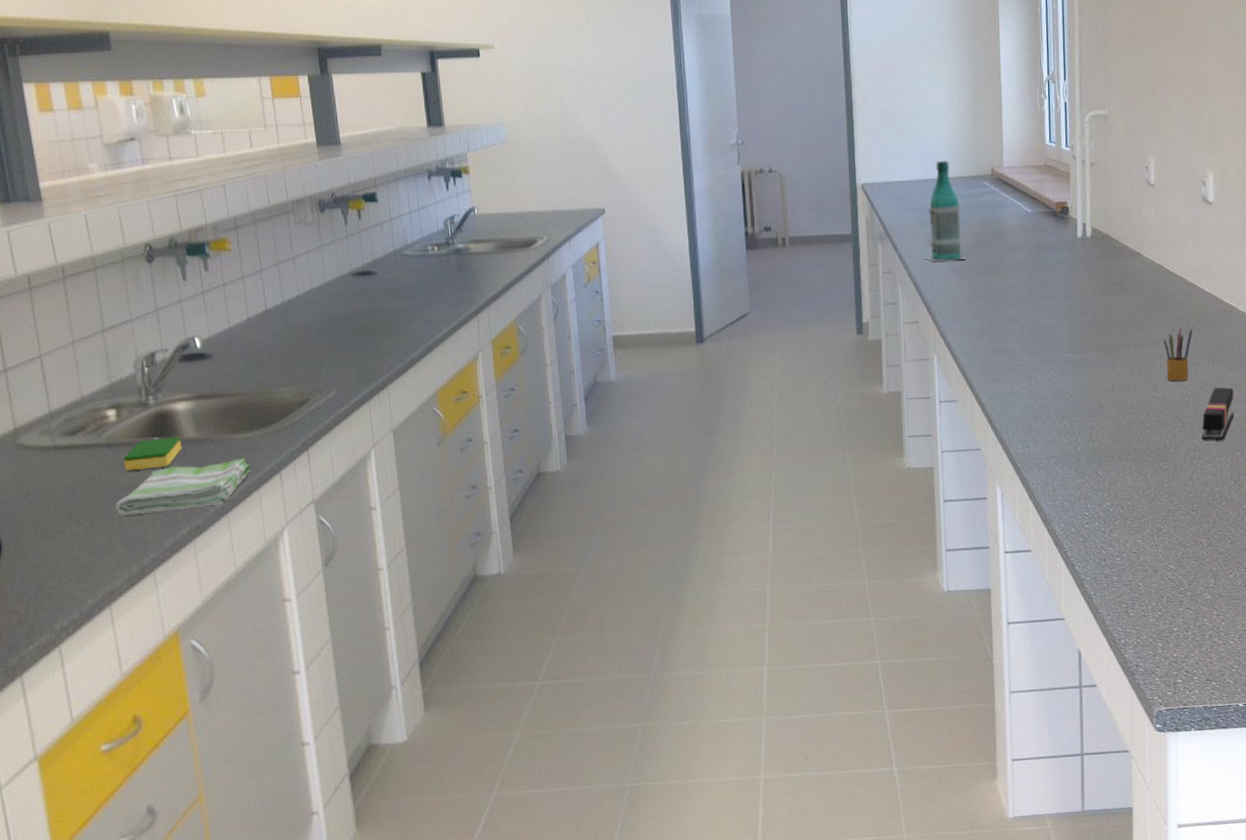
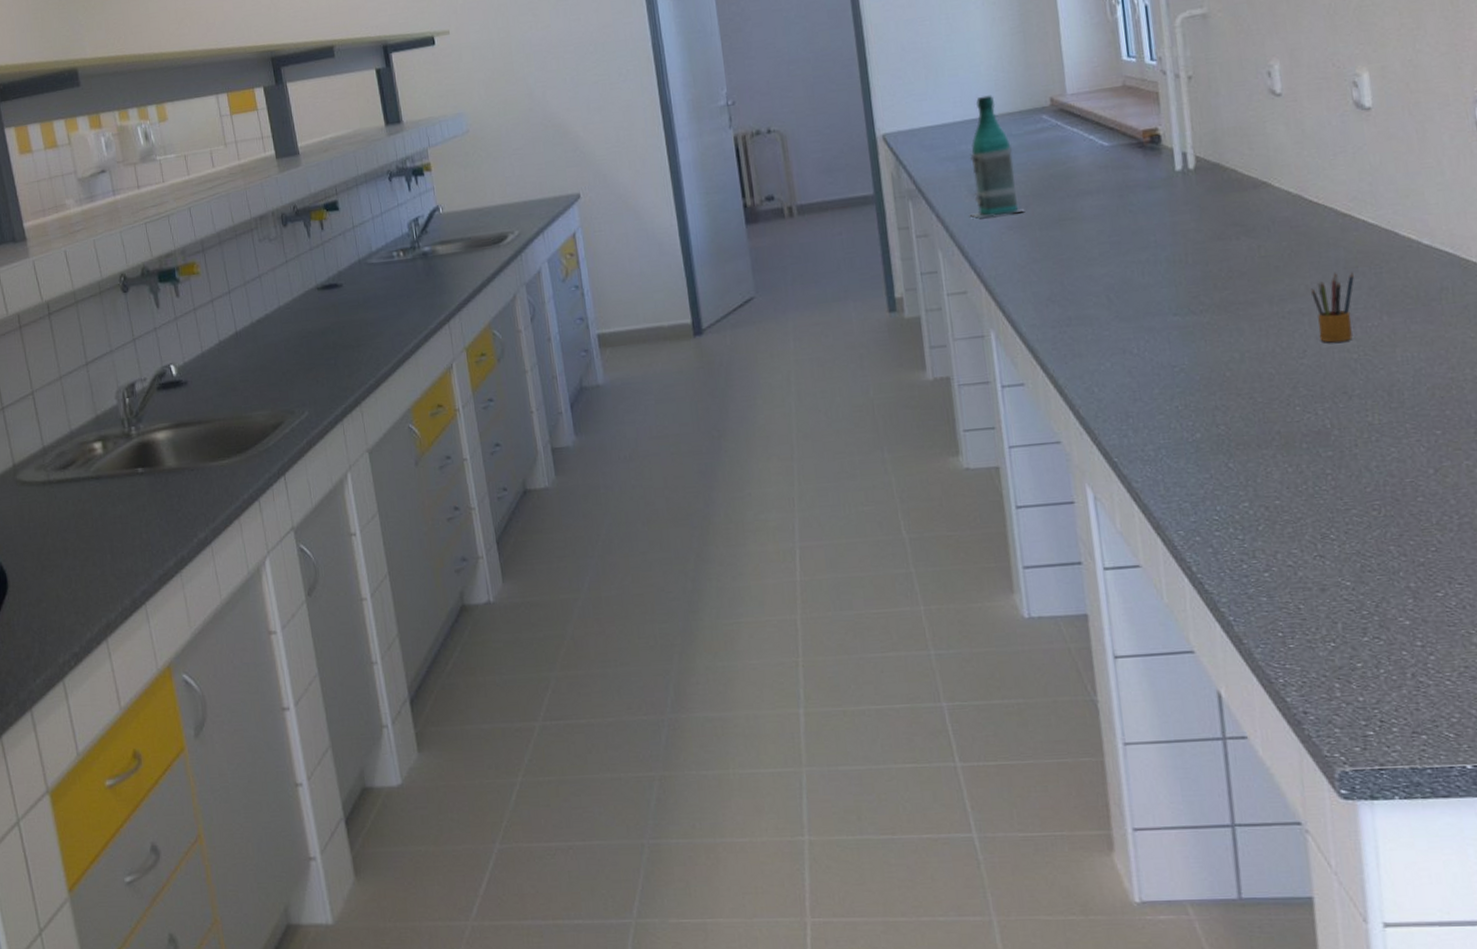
dish towel: present [115,457,251,516] -> none [106,485,230,548]
dish sponge: present [123,436,182,471] -> none [111,466,165,503]
stapler: present [1202,387,1235,441] -> none [1378,346,1428,417]

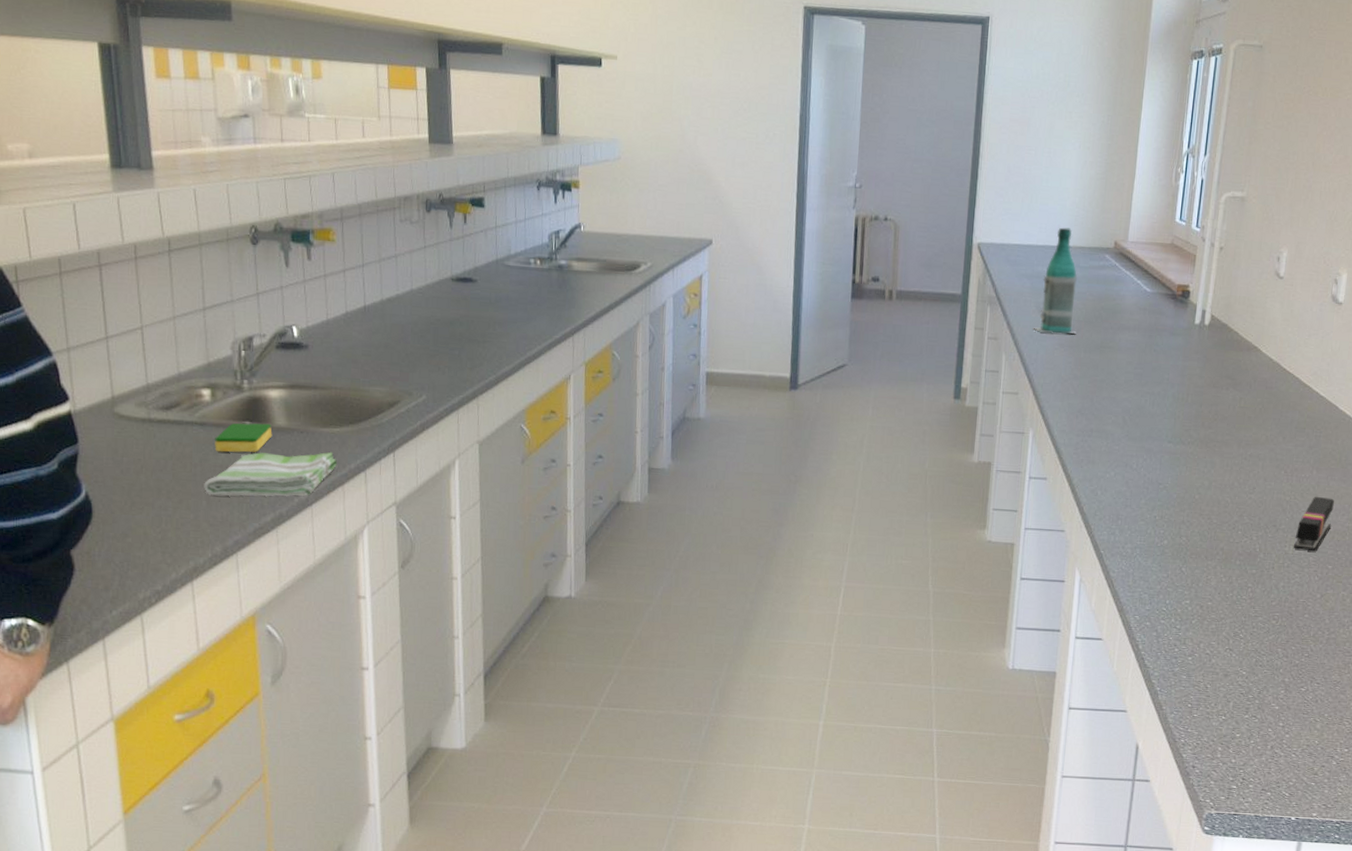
dish towel: none [106,485,230,548] -> present [204,451,337,496]
dish sponge: none [111,466,165,503] -> present [215,423,272,453]
pencil box: present [1311,271,1354,343] -> none [1266,429,1301,486]
stapler: none [1378,346,1428,417] -> present [1294,496,1334,552]

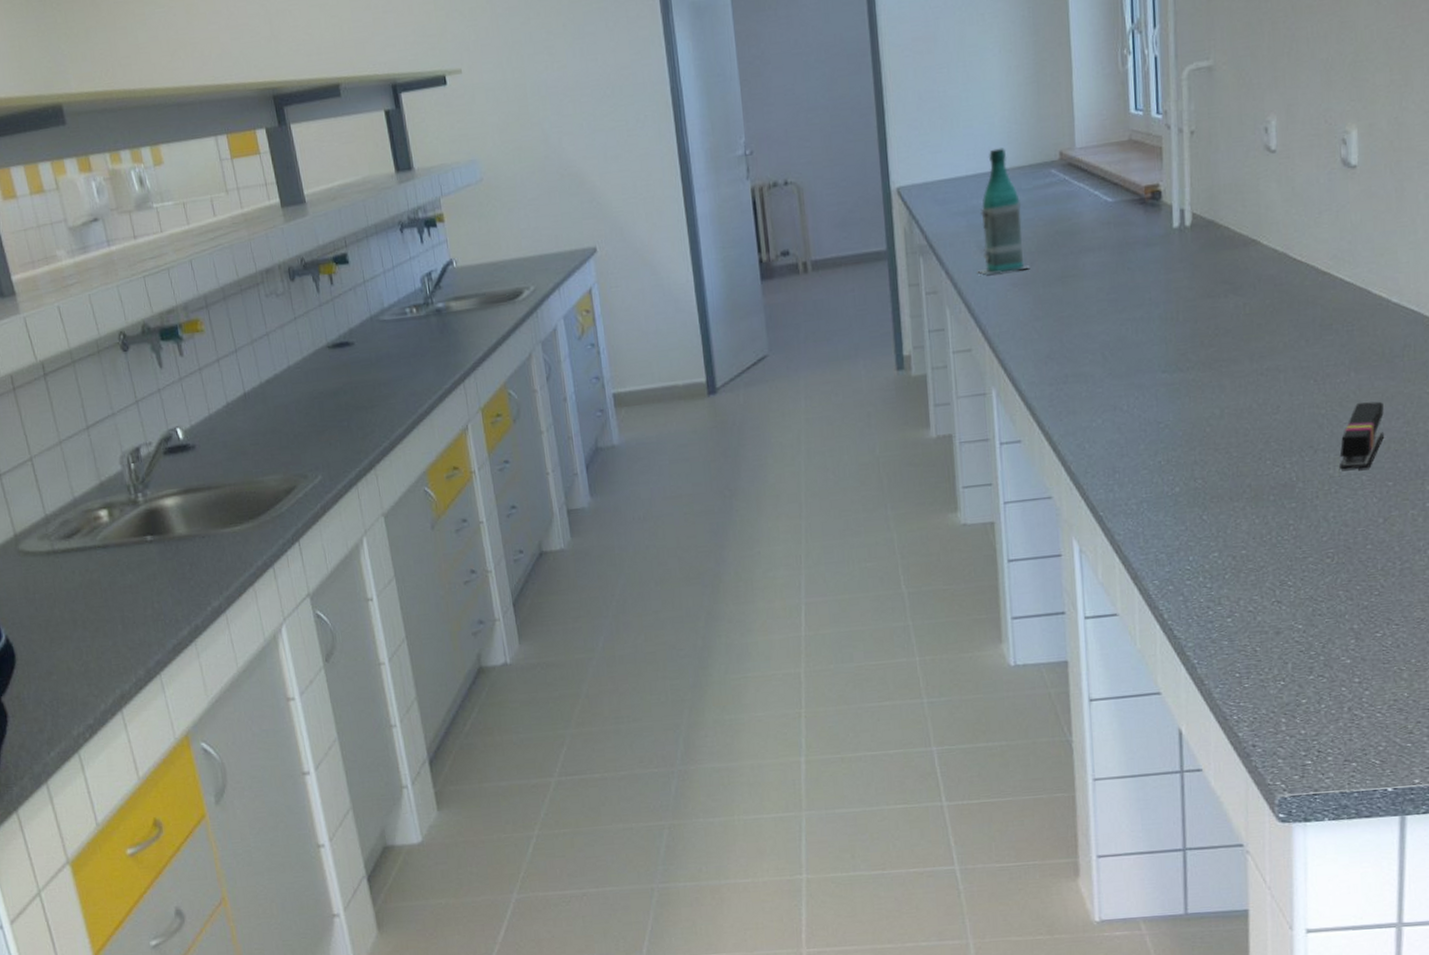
dish towel: present [204,451,337,496] -> none [116,552,244,618]
dish sponge: present [215,423,272,453] -> none [119,534,175,573]

